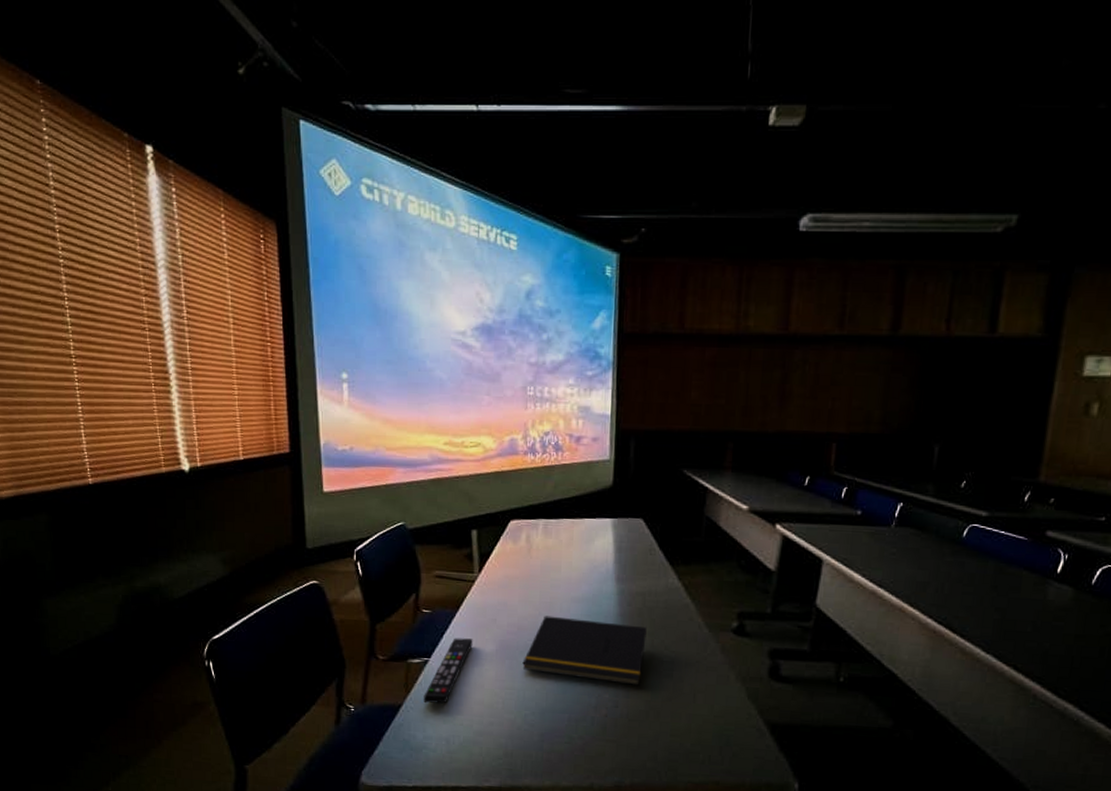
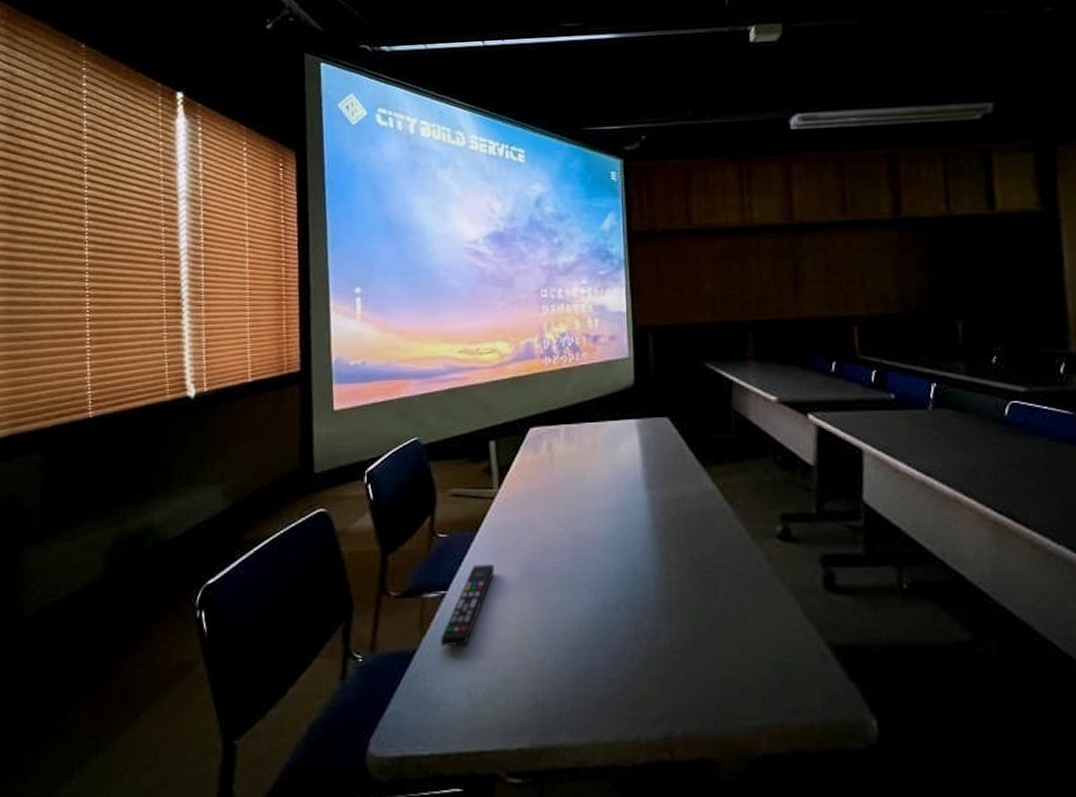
notepad: present [522,615,647,686] -> none [550,532,684,609]

